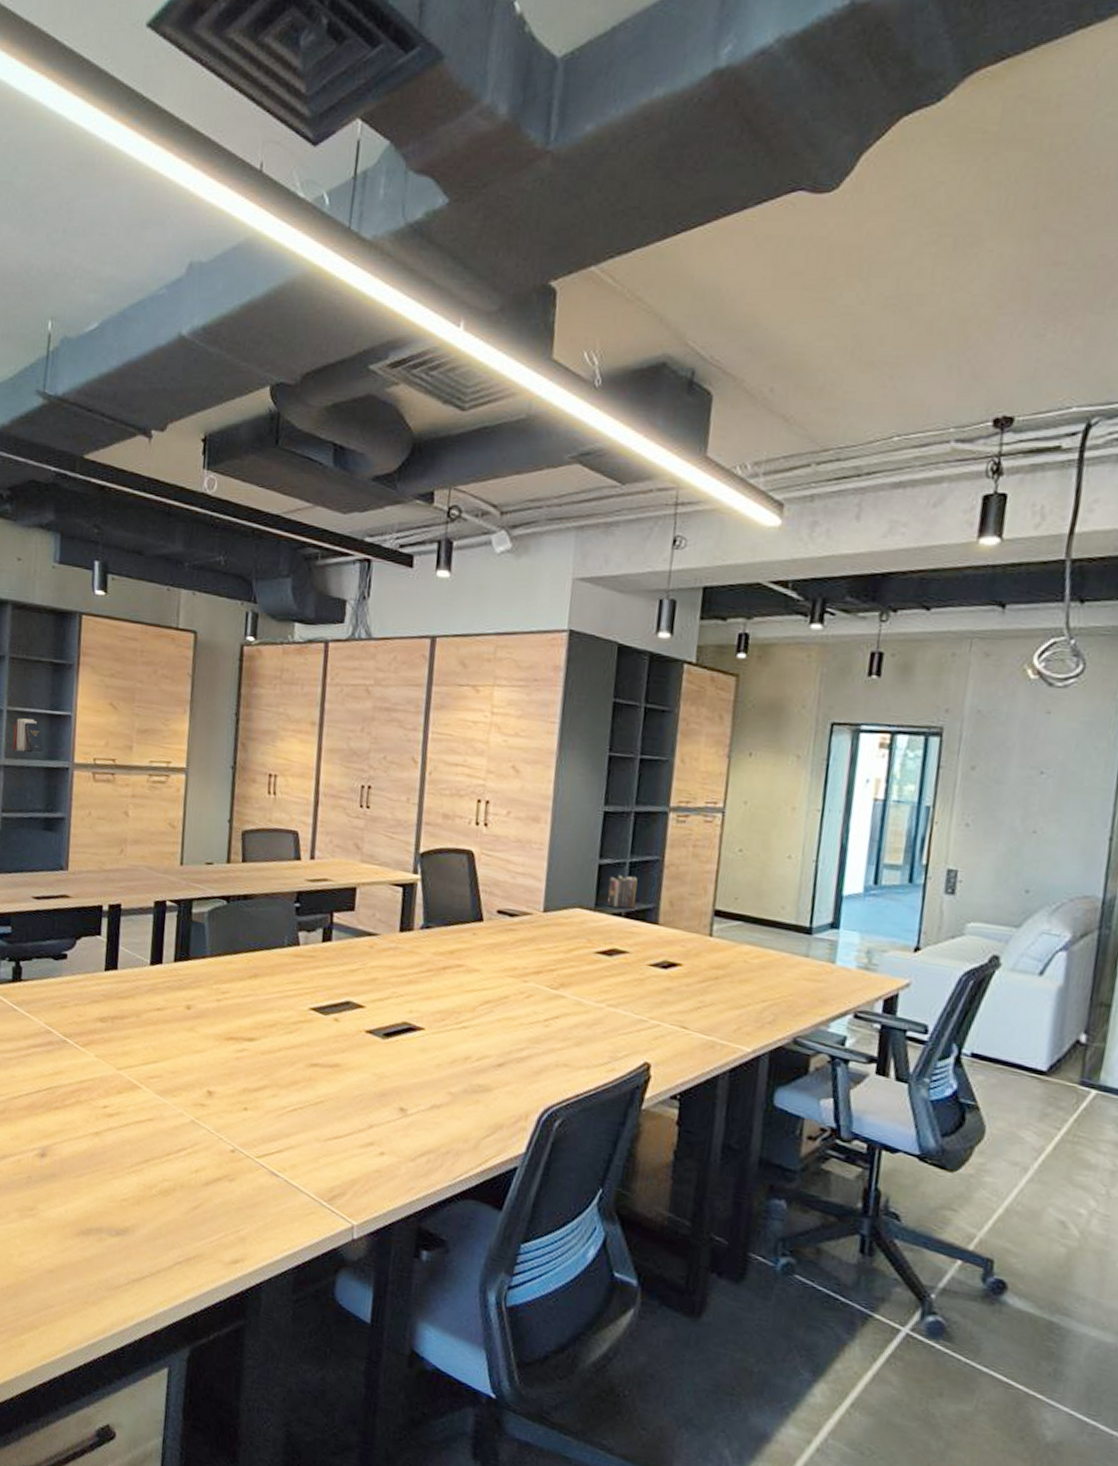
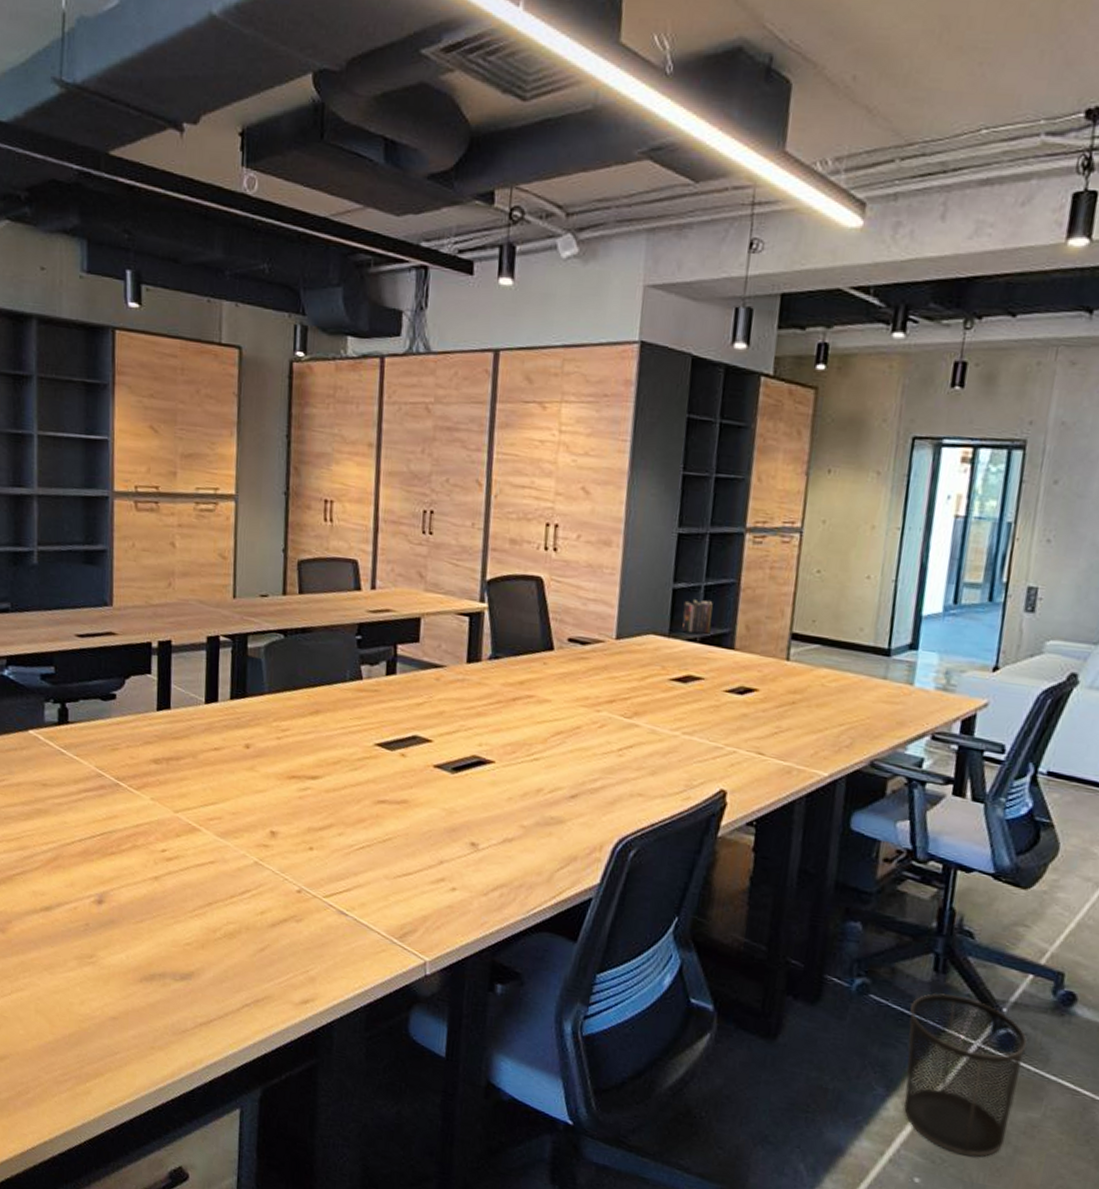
books: present [13,718,44,753] -> none [46,443,81,481]
waste bin: none [831,1275,958,1451] -> present [904,992,1028,1157]

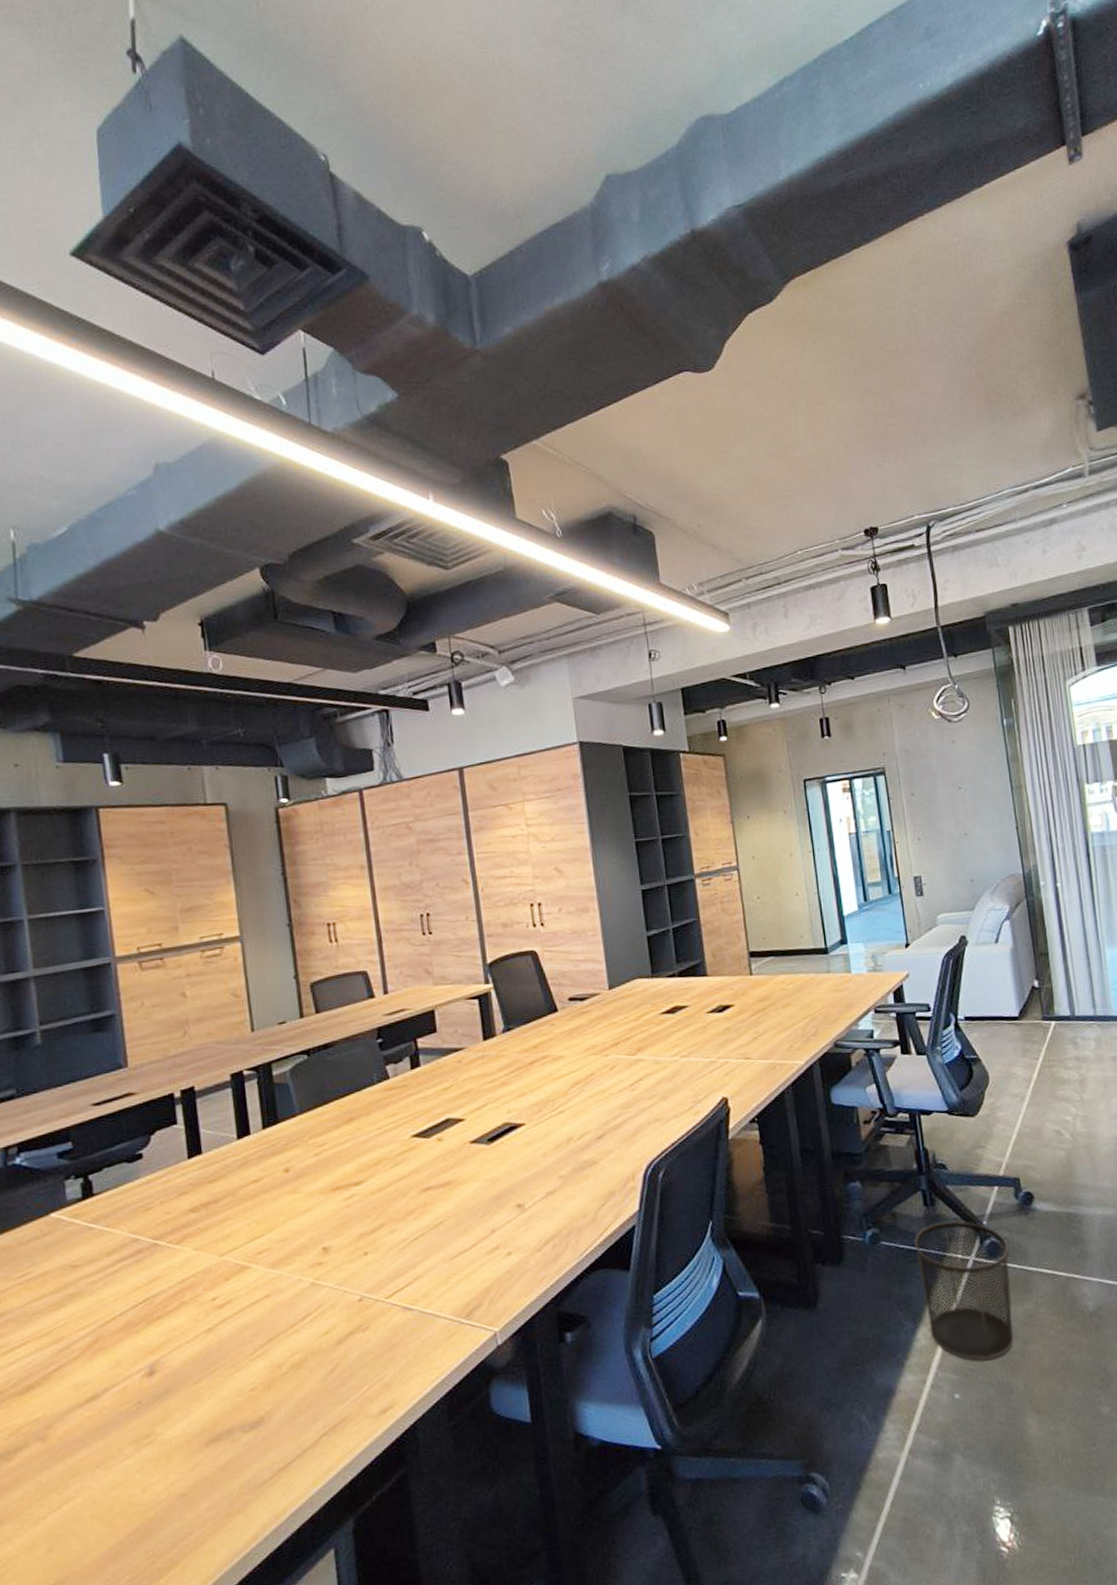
books: present [682,599,713,634] -> none [660,940,685,970]

